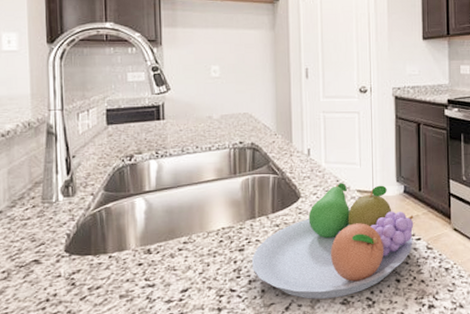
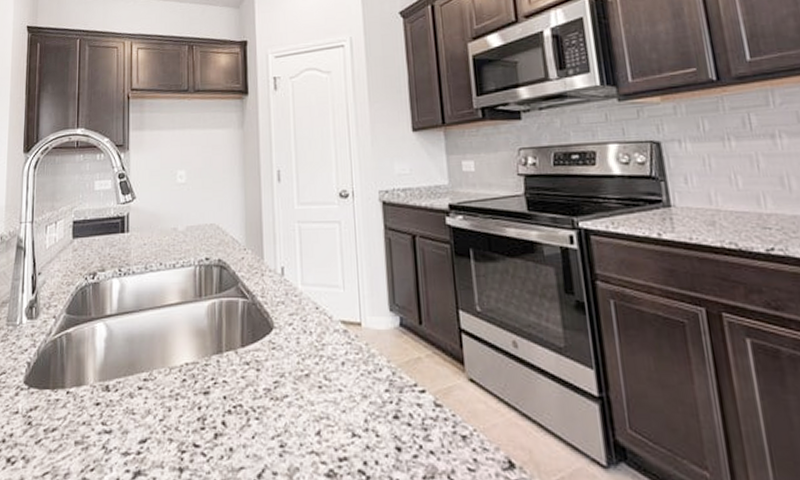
fruit bowl: present [252,183,414,299] -> none [219,311,416,467]

